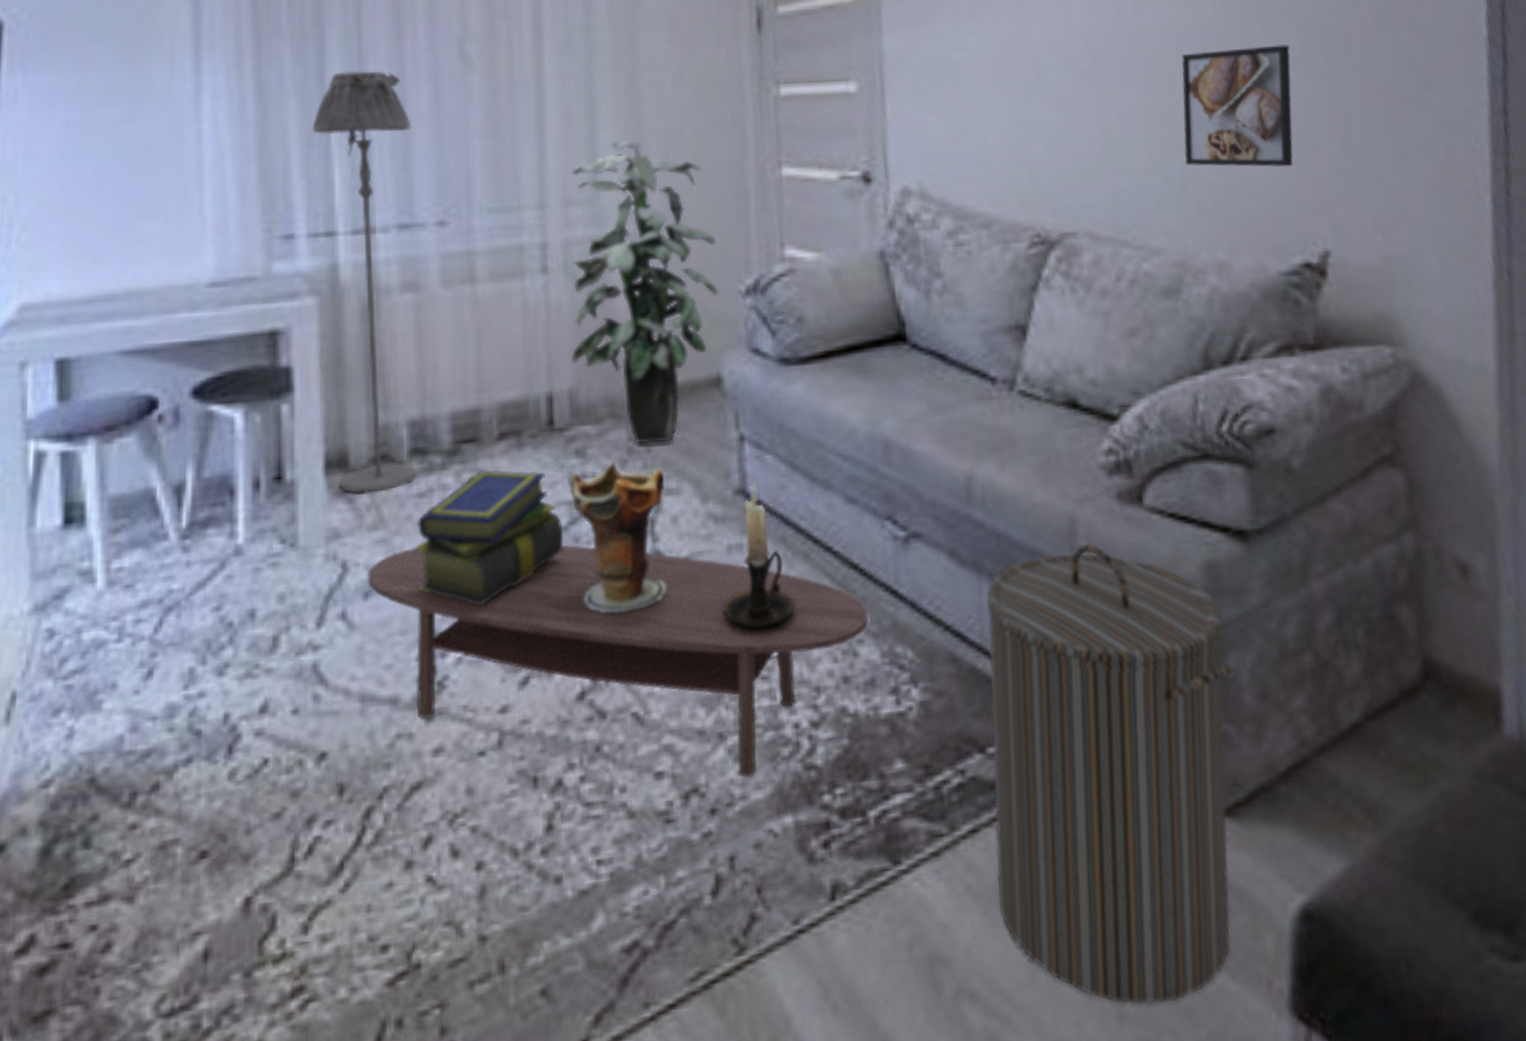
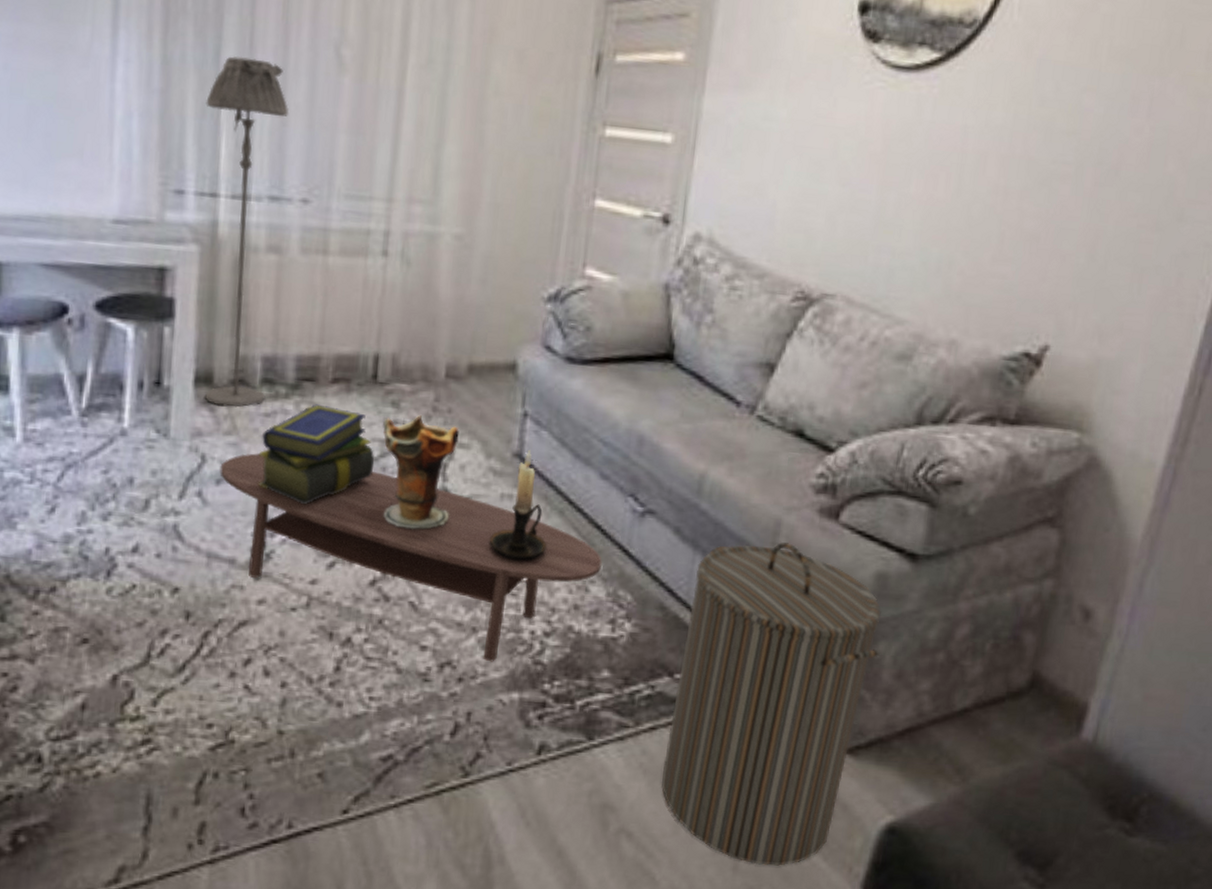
indoor plant: present [571,139,720,445] -> none [398,153,530,407]
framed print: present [1181,44,1294,168] -> none [944,154,1065,269]

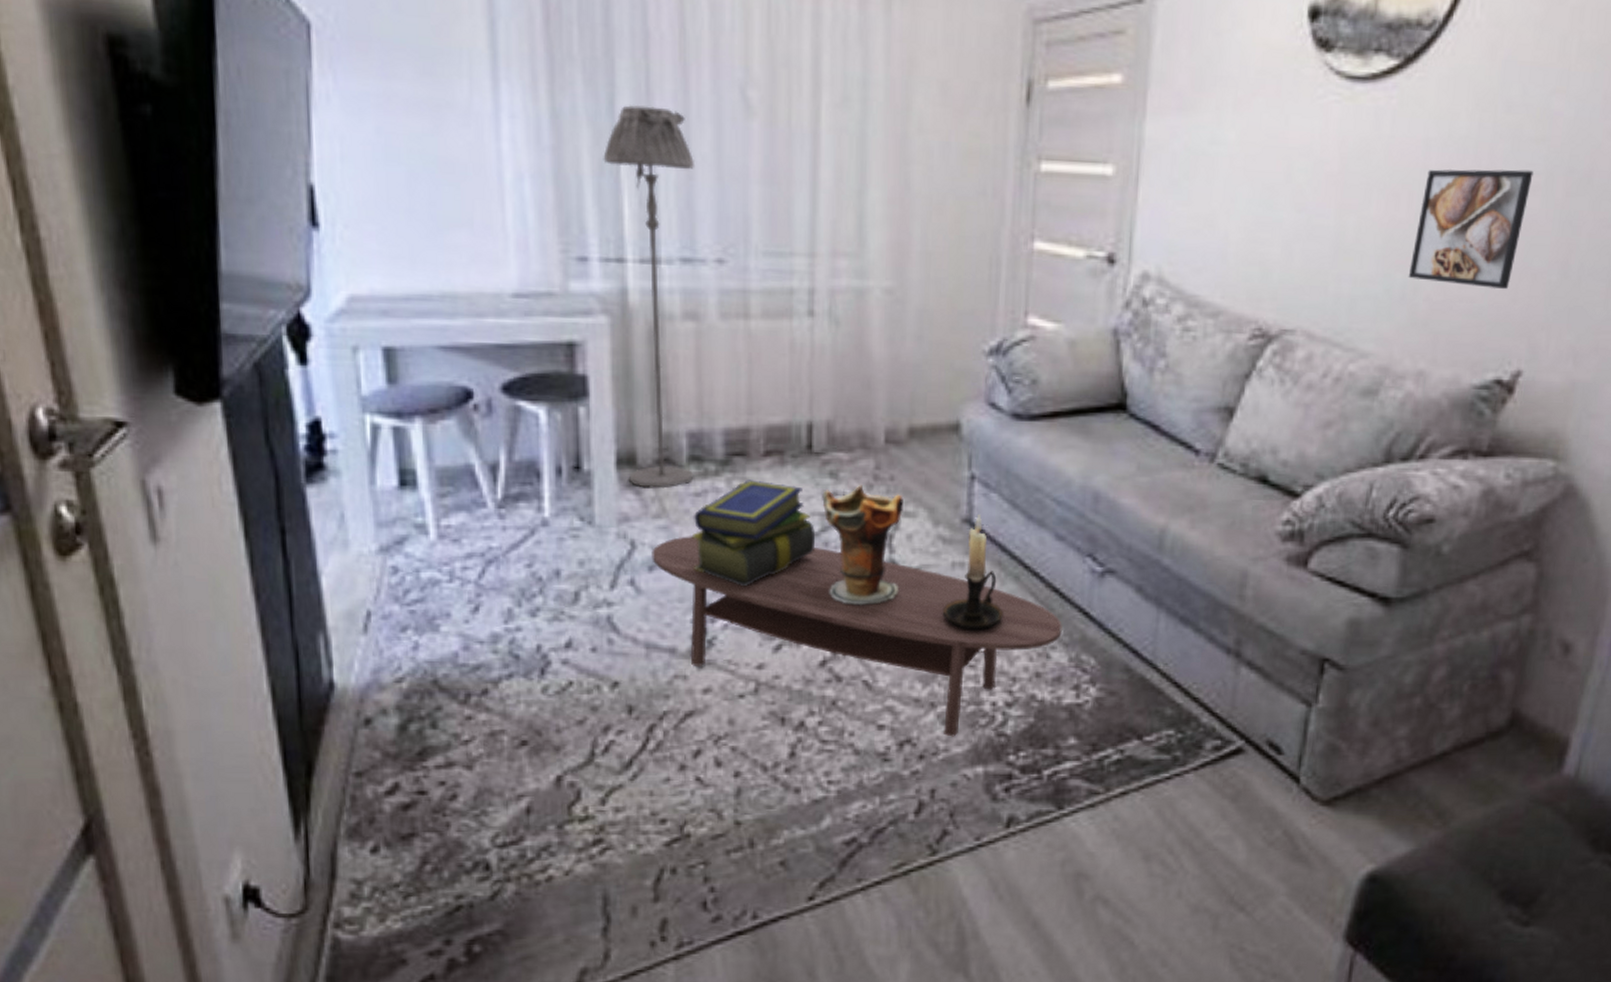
laundry hamper: present [661,542,881,866] -> none [1136,594,1356,922]
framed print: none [944,154,1065,269] -> present [1408,169,1534,290]

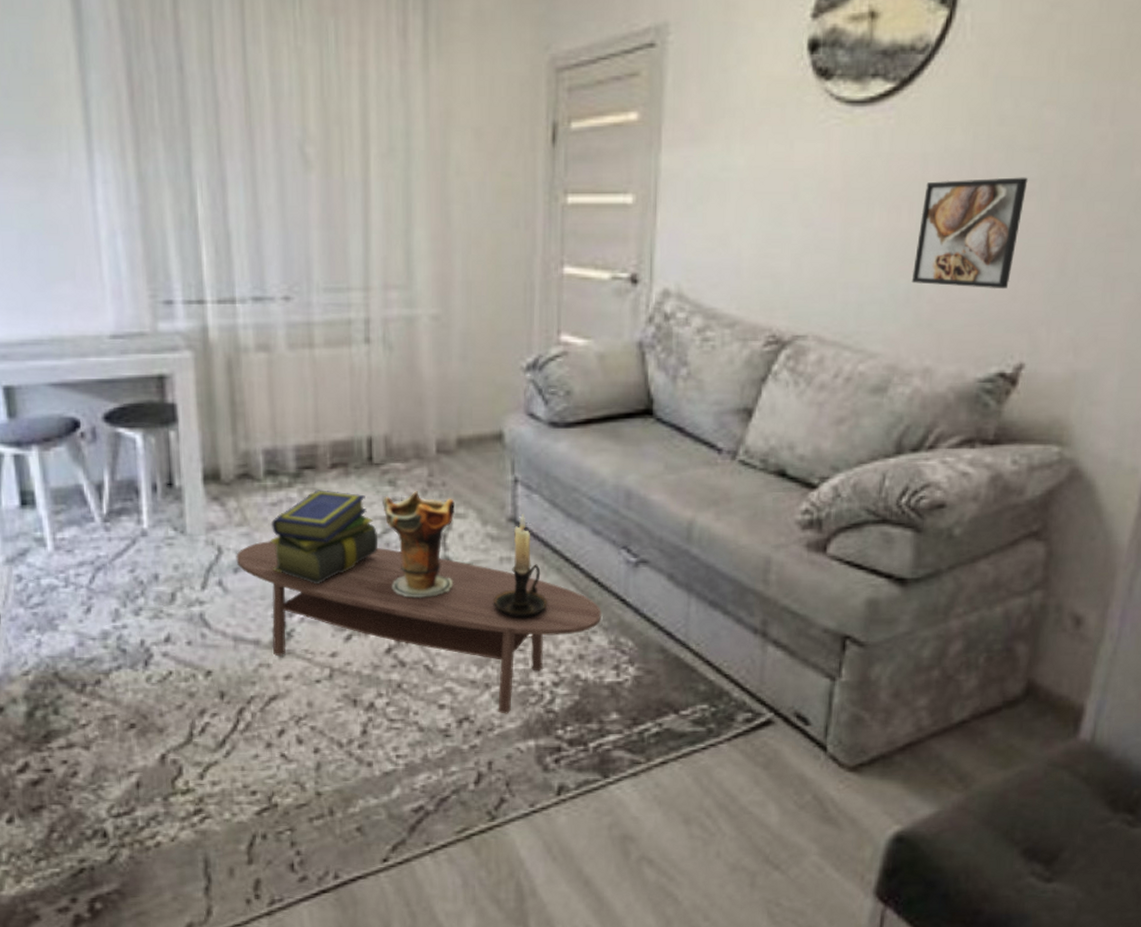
floor lamp: present [603,105,696,489] -> none [183,166,270,500]

